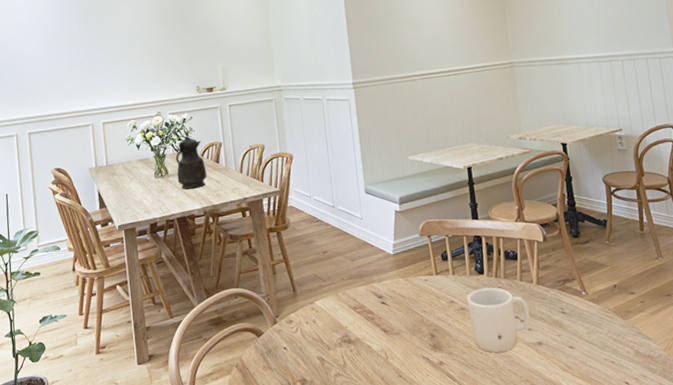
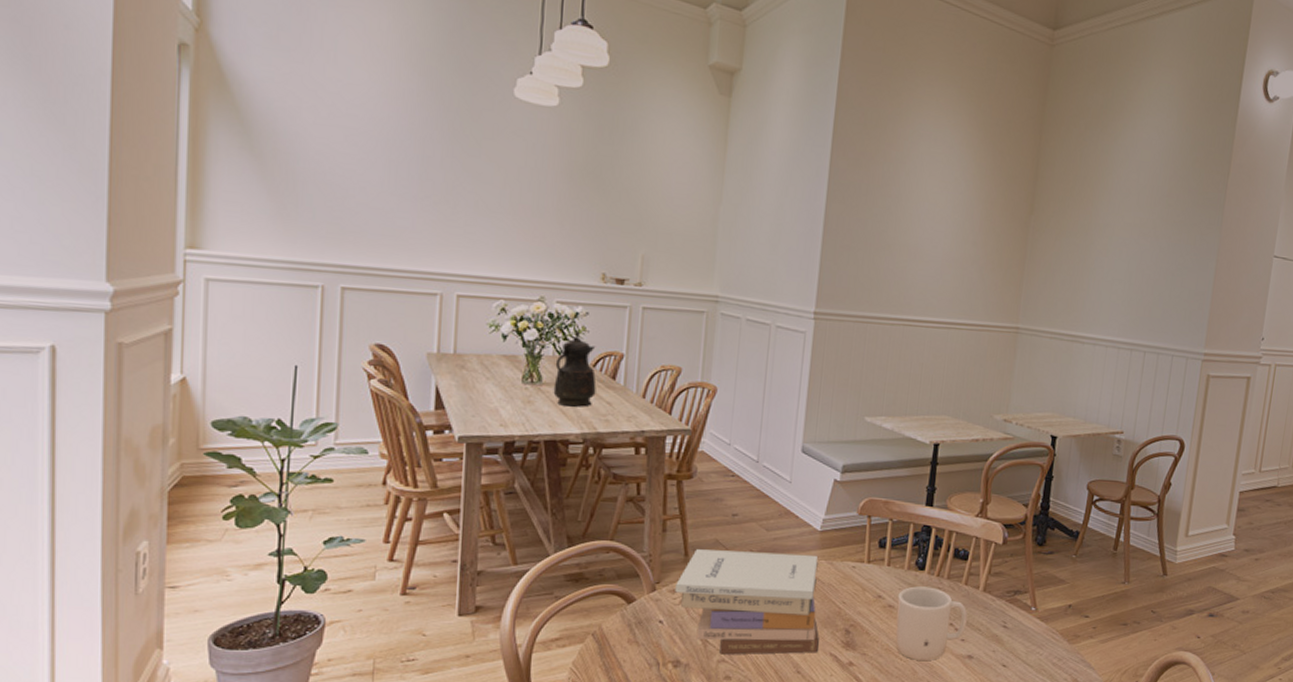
books: none [291,275,412,369] -> present [675,549,819,655]

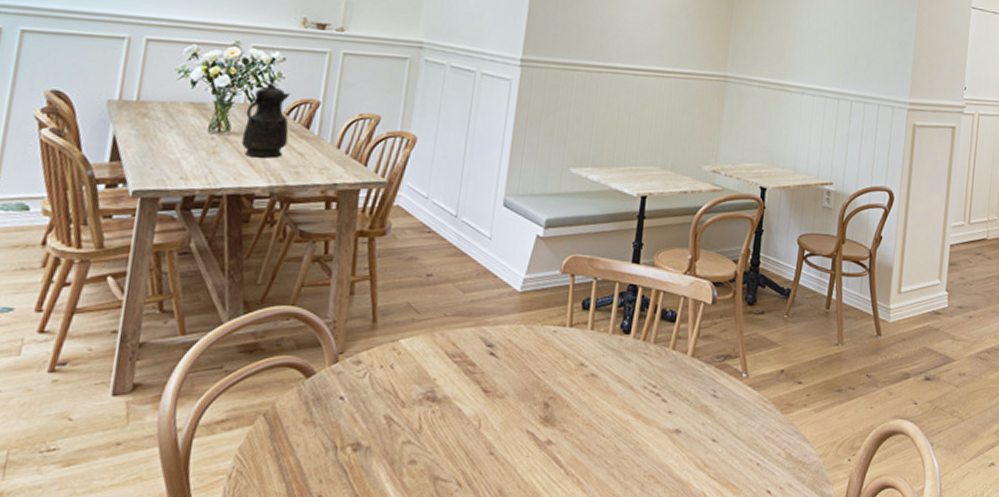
books: present [675,549,819,655] -> none [359,314,518,435]
mug: present [895,586,968,661] -> none [598,352,676,436]

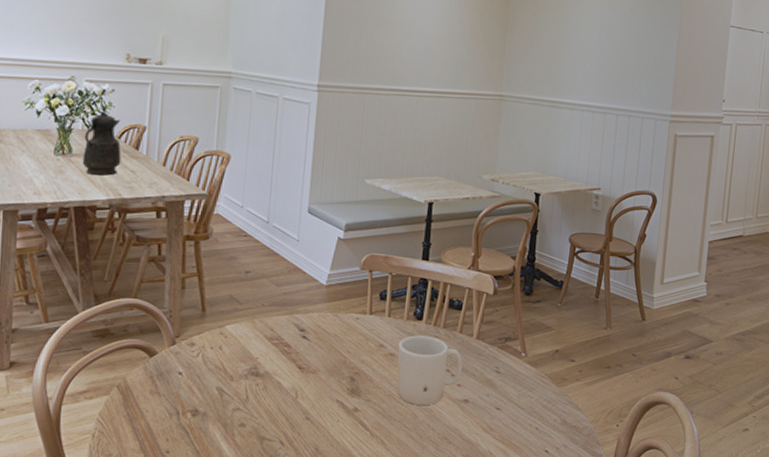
mug: none [598,352,676,436] -> present [396,335,463,405]

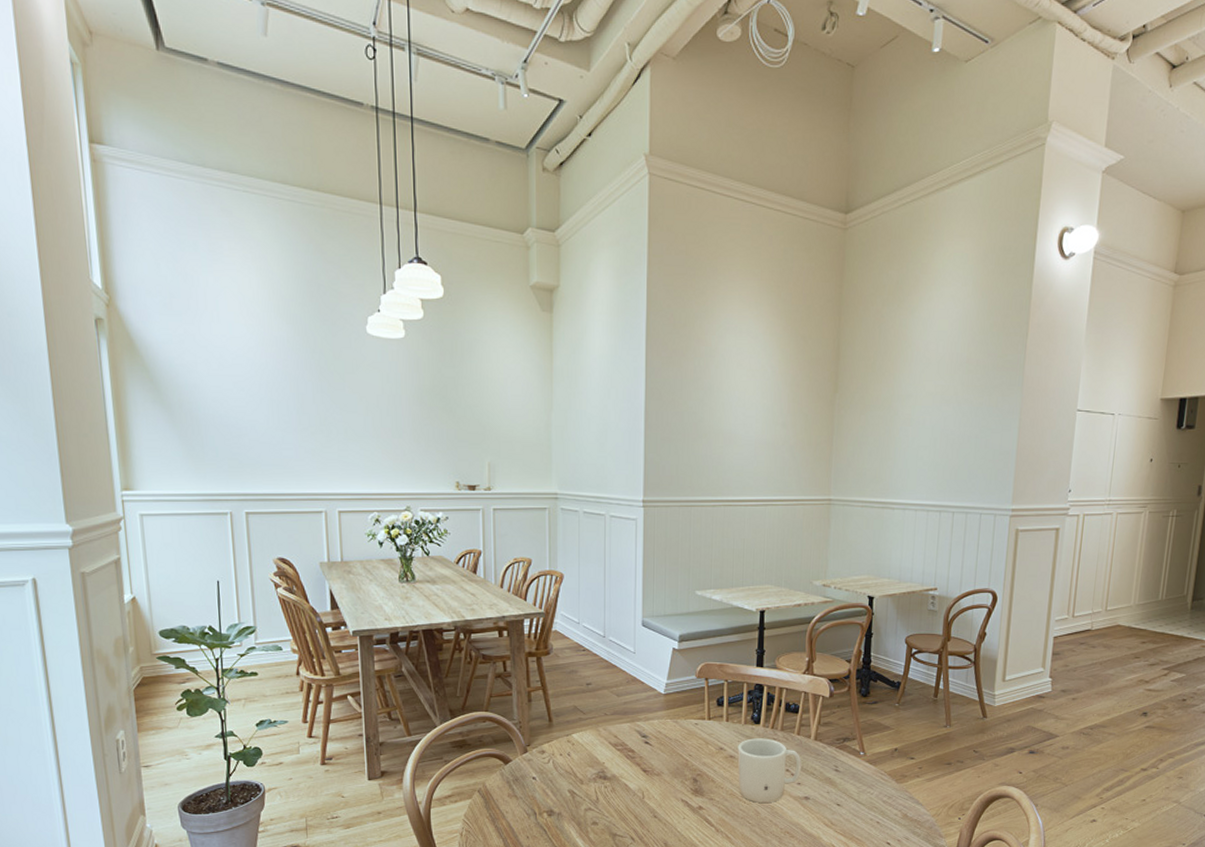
coffeepot: present [82,106,122,176] -> none [425,534,461,599]

